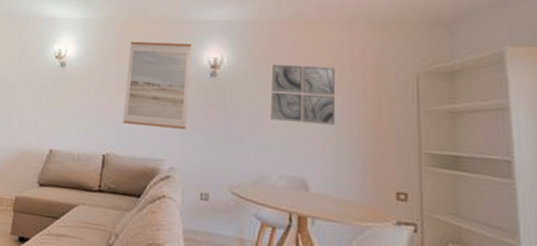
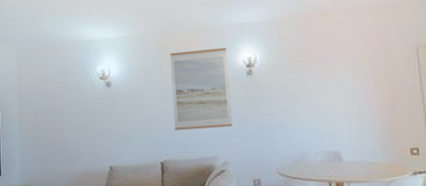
wall art: present [271,63,336,125] -> none [300,51,357,105]

